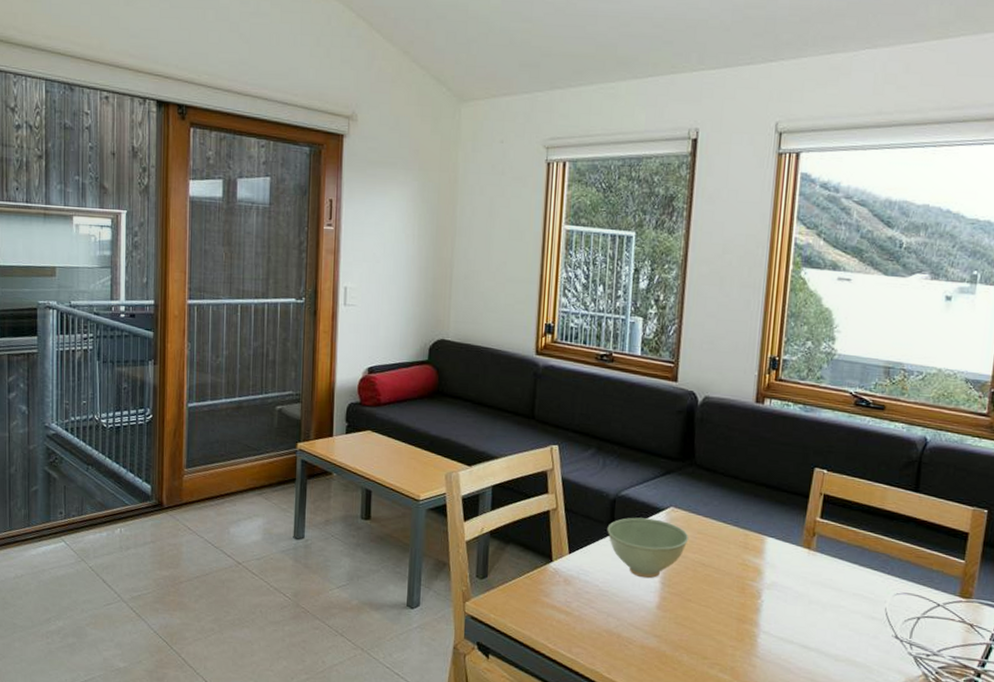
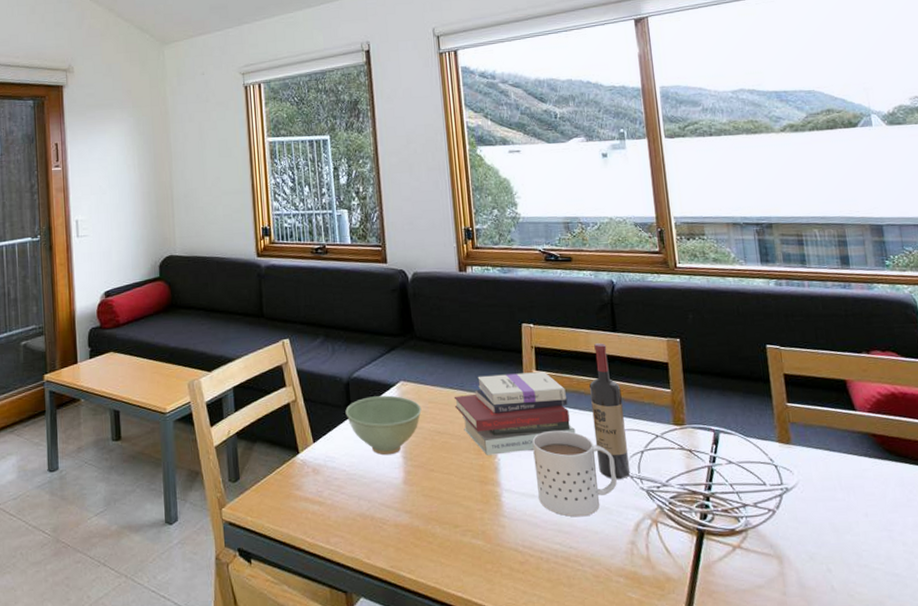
books: none [724,514,851,598] -> present [454,371,576,455]
mug: none [797,581,887,671] -> present [532,430,617,517]
wine bottle: none [867,500,910,641] -> present [589,343,631,479]

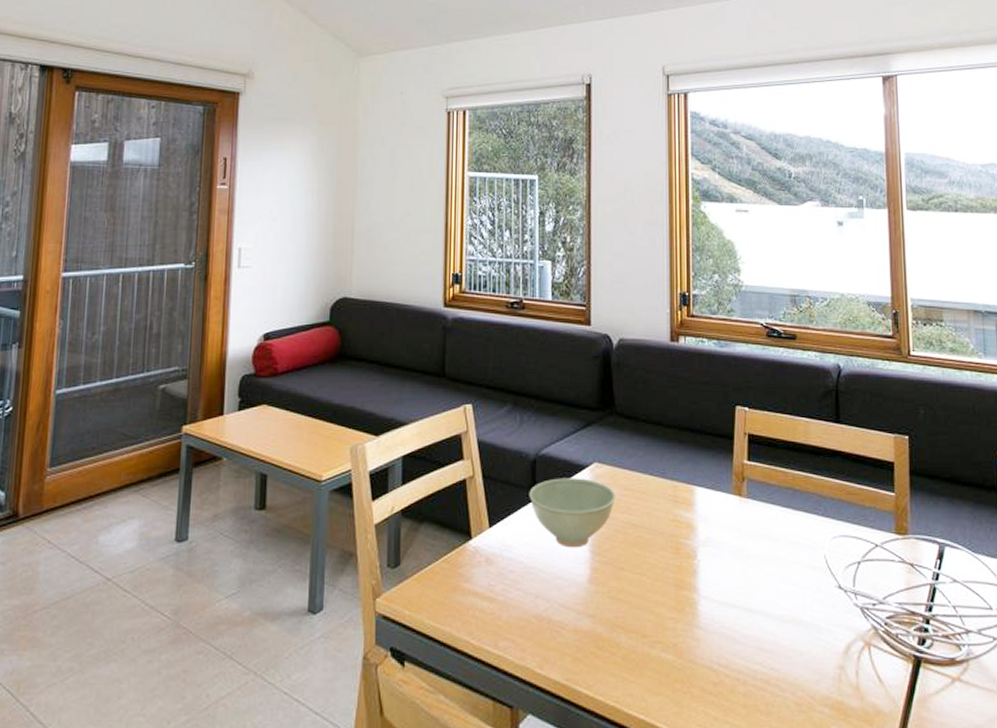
books: present [454,371,576,455] -> none [653,462,787,555]
mug: present [532,430,617,517] -> none [738,532,828,634]
wine bottle: present [589,343,631,479] -> none [806,435,845,592]

